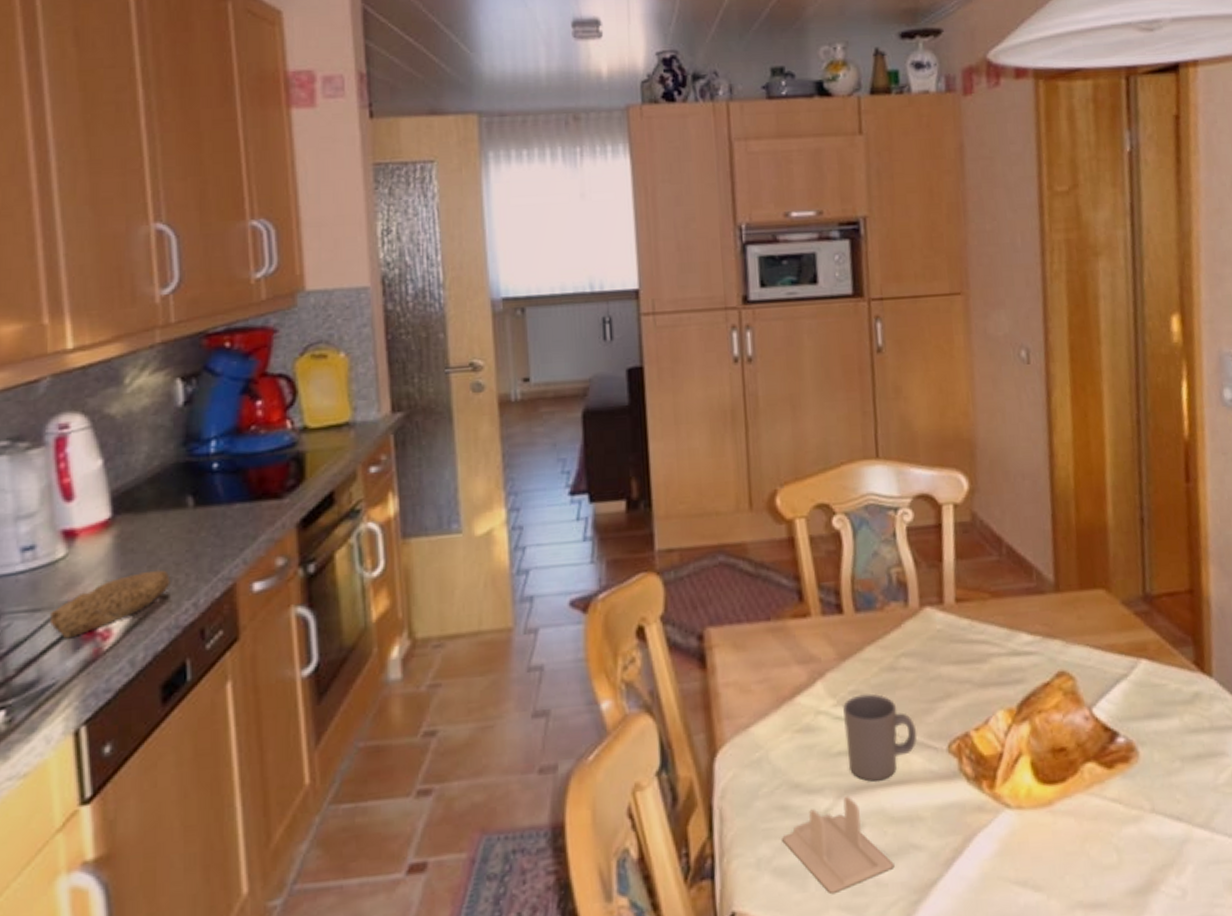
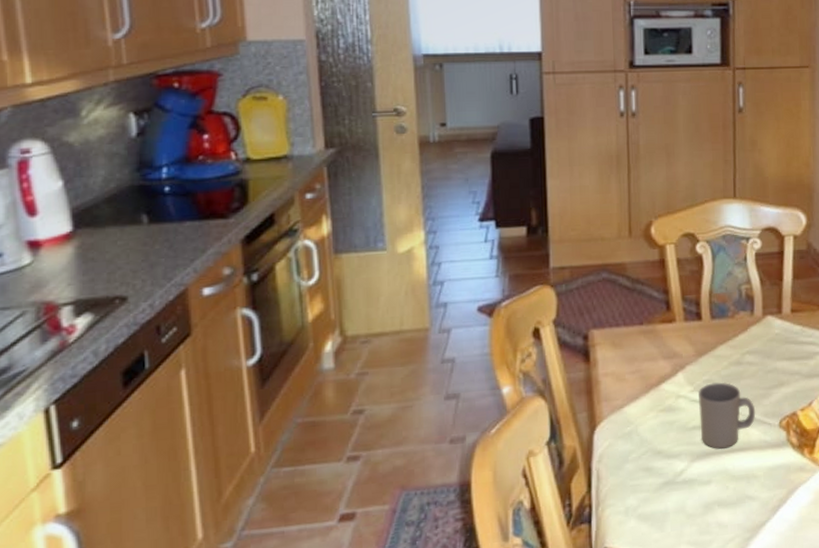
sponge: present [49,569,171,639] -> none [18,276,128,333]
napkin holder: present [782,795,895,895] -> none [646,459,733,534]

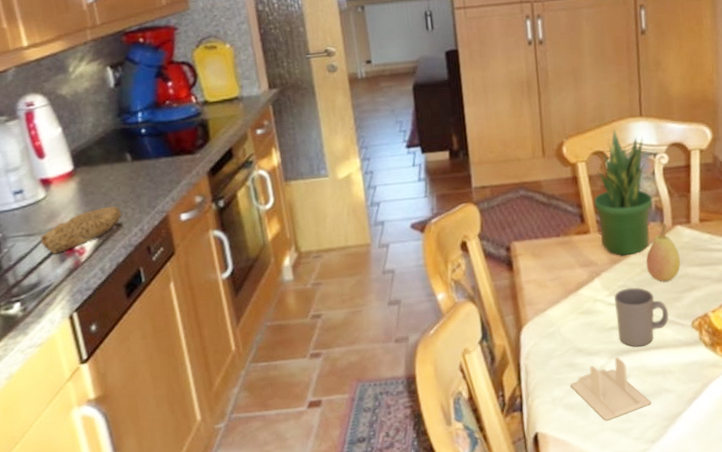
sponge: none [18,276,128,333] -> present [40,206,122,254]
napkin holder: none [646,459,733,534] -> present [570,356,651,421]
planter: none [681,210,744,348] -> present [593,129,653,256]
fruit: none [733,313,770,376] -> present [646,223,681,281]

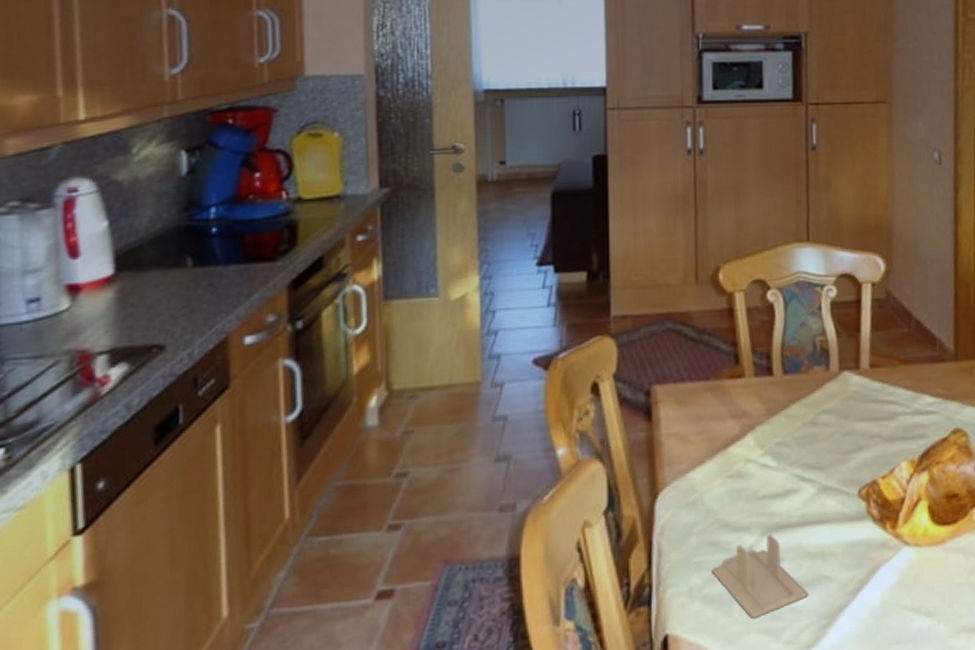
sponge: present [40,206,122,254] -> none [50,323,168,384]
planter: present [593,129,653,256] -> none [751,255,818,407]
mug: present [614,287,669,348] -> none [770,445,833,522]
fruit: present [646,223,681,281] -> none [808,368,847,439]

